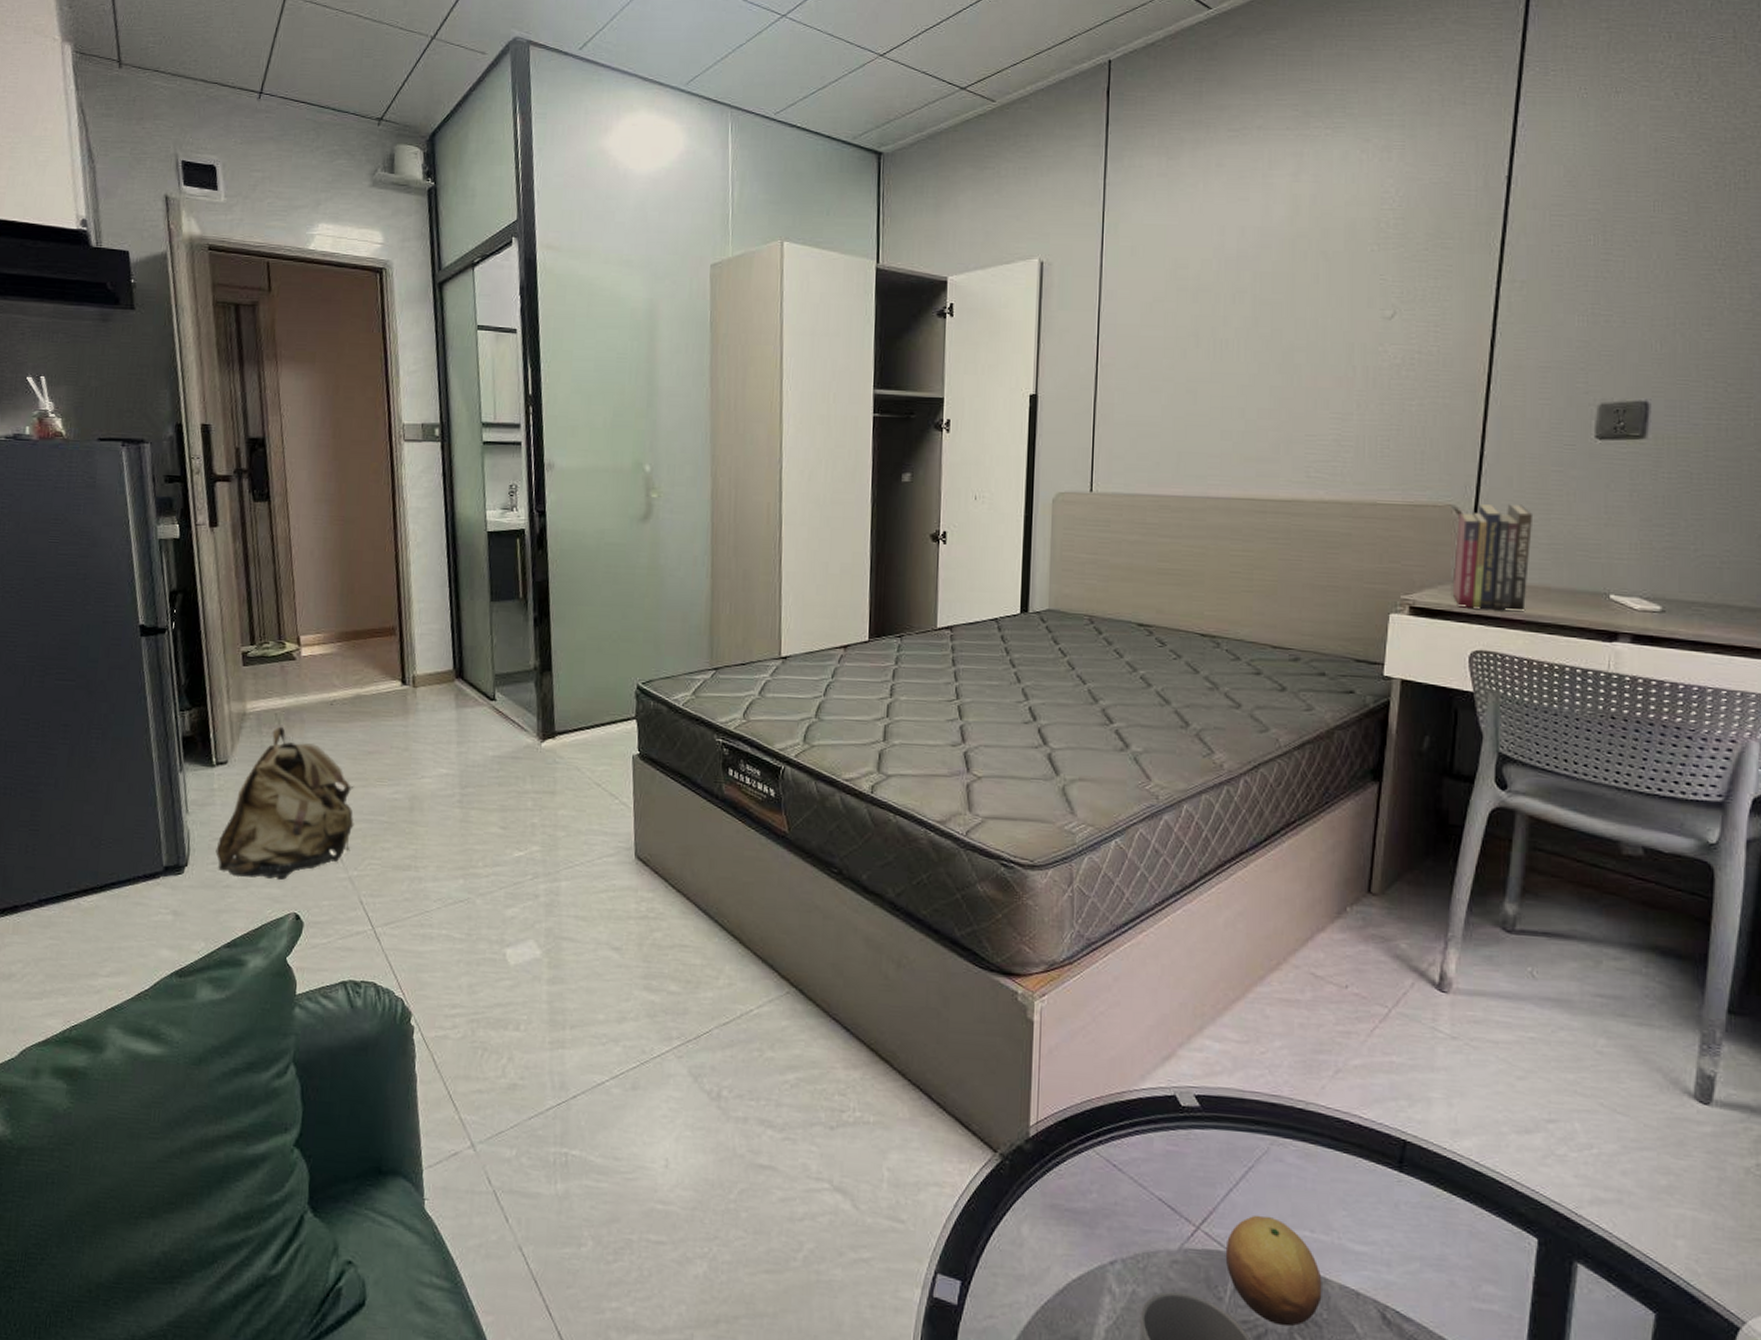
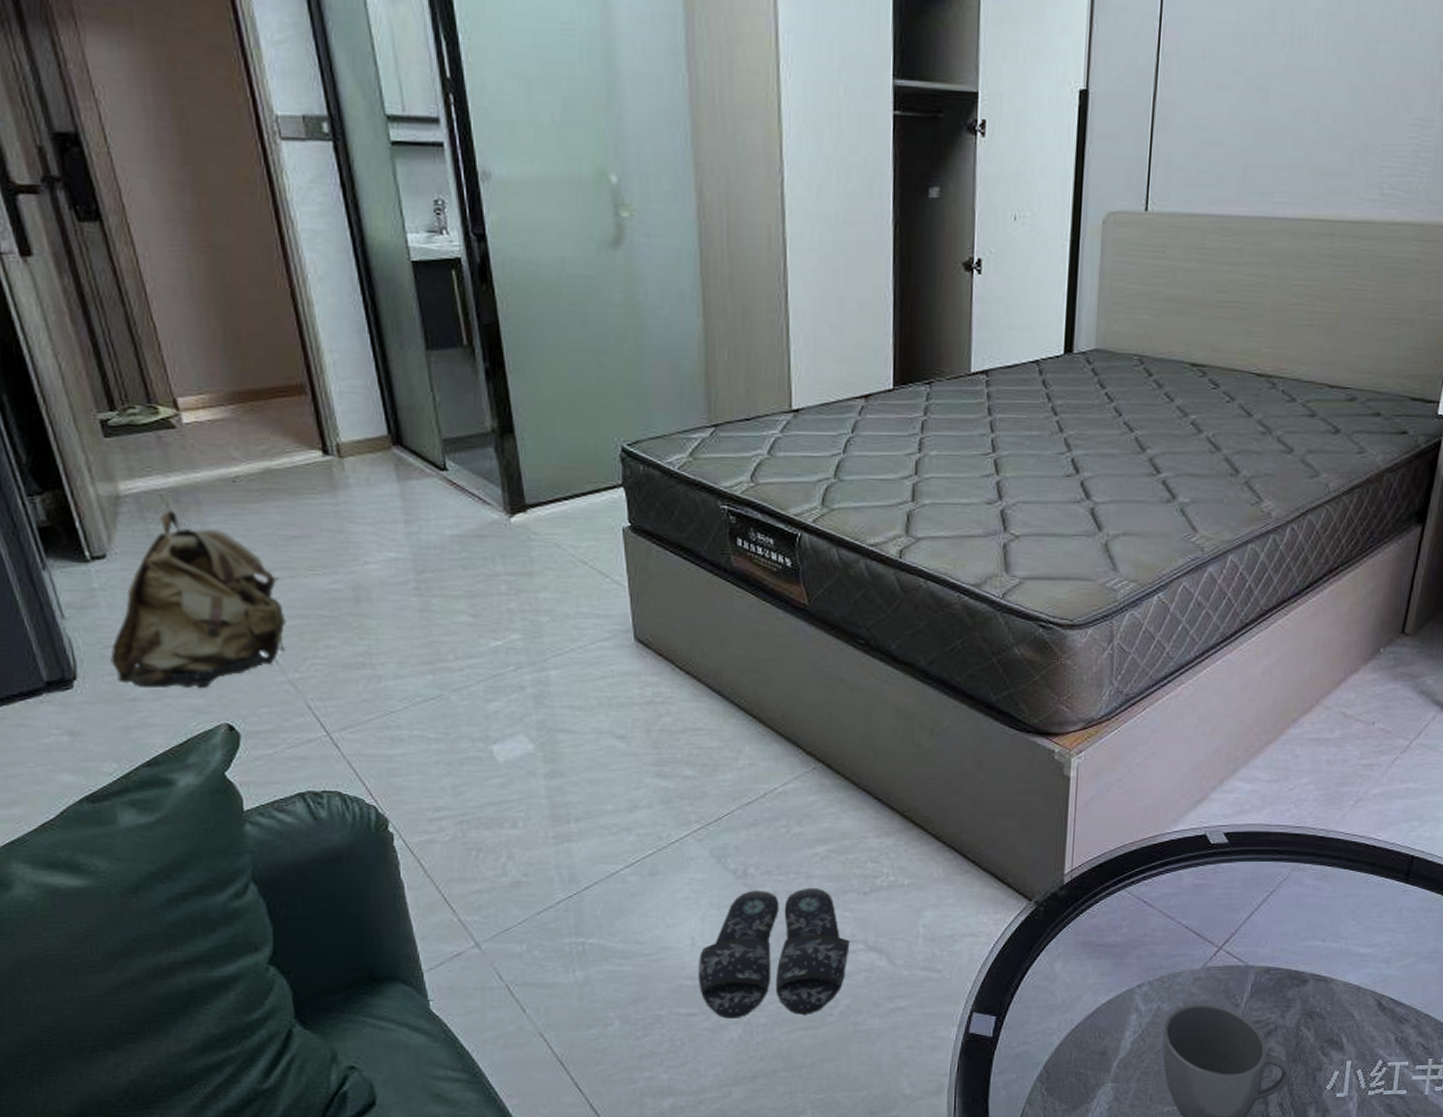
slippers: none [668,1114,816,1256] -> present [698,887,850,1019]
fruit: present [1225,1215,1322,1327] -> none [1243,932,1329,1021]

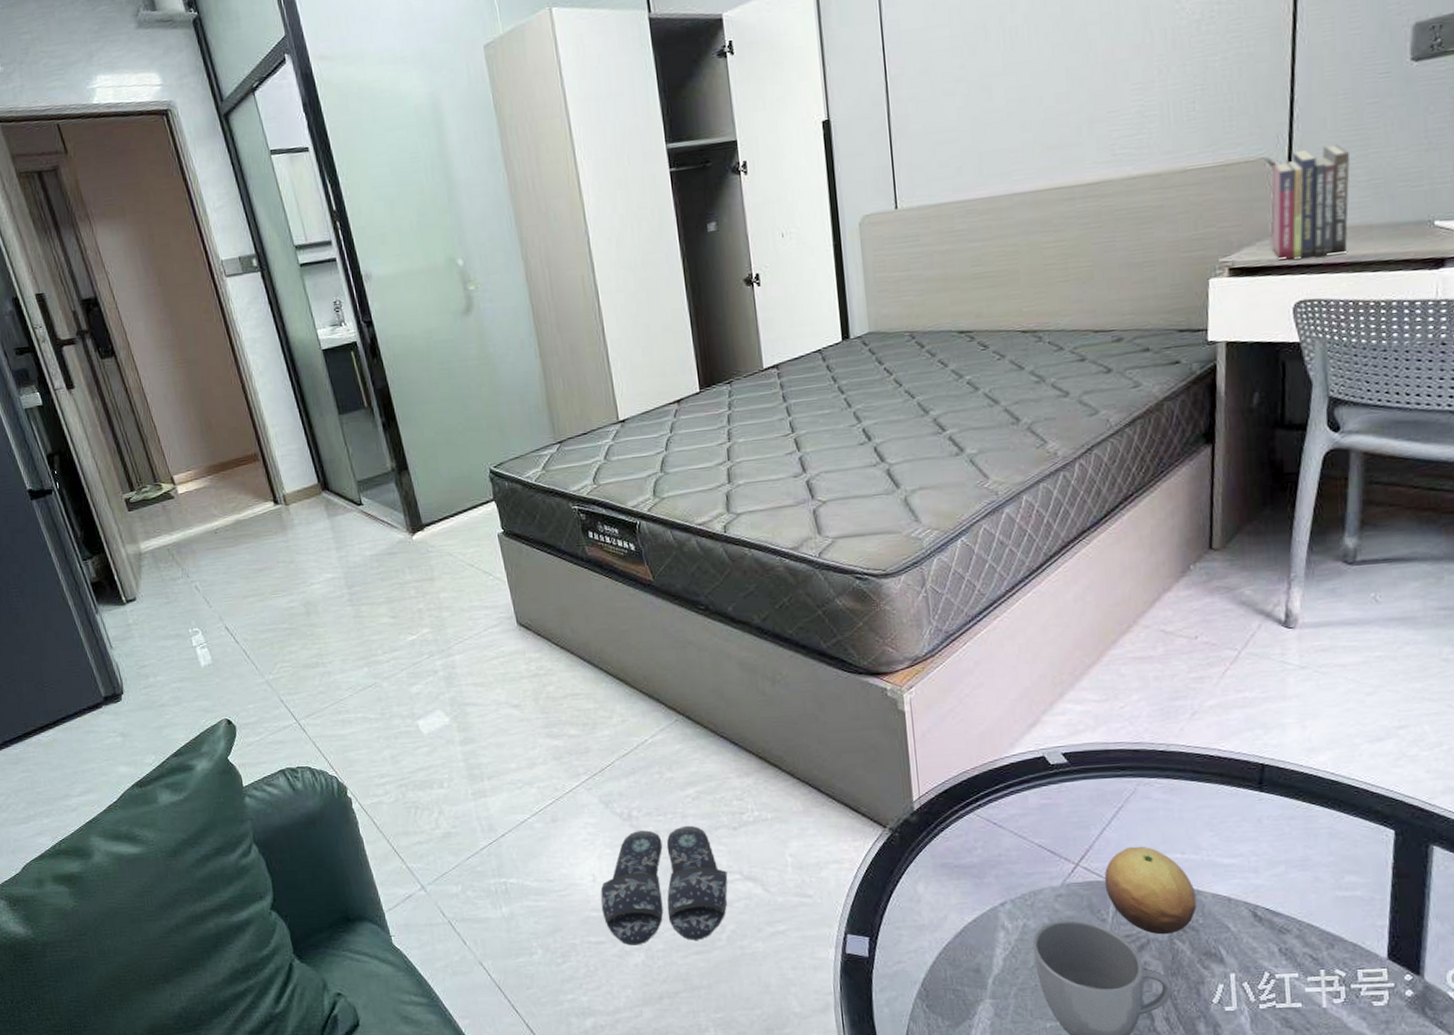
backpack: present [110,510,286,689] -> none [144,559,262,697]
fruit: none [1243,932,1329,1021] -> present [1104,846,1197,935]

